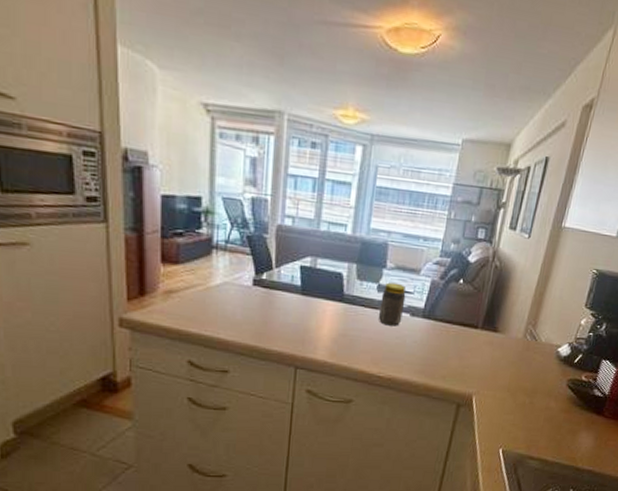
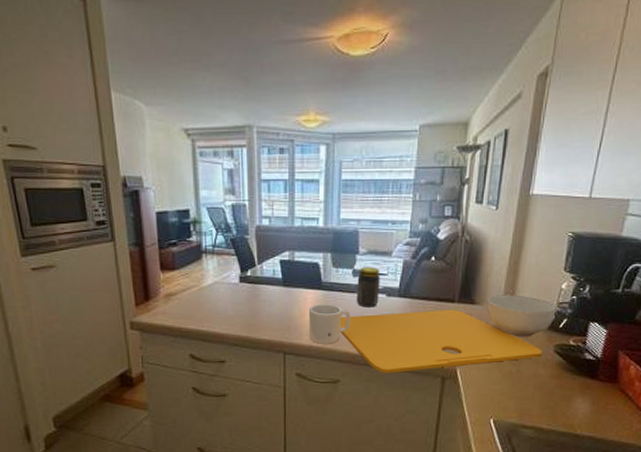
mug: none [324,317,372,362] -> present [308,304,352,345]
cutting board: none [358,333,556,397] -> present [339,309,543,374]
bowl: none [508,325,575,370] -> present [487,295,558,337]

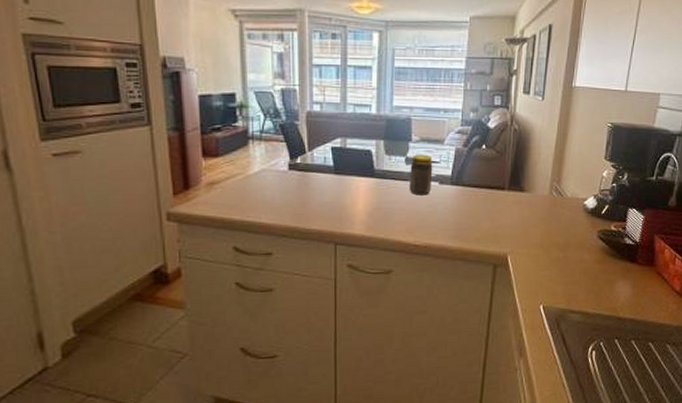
mug: present [308,304,352,345] -> none [360,192,404,235]
cutting board: present [339,309,543,374] -> none [392,196,587,263]
bowl: present [487,295,558,337] -> none [535,182,600,224]

